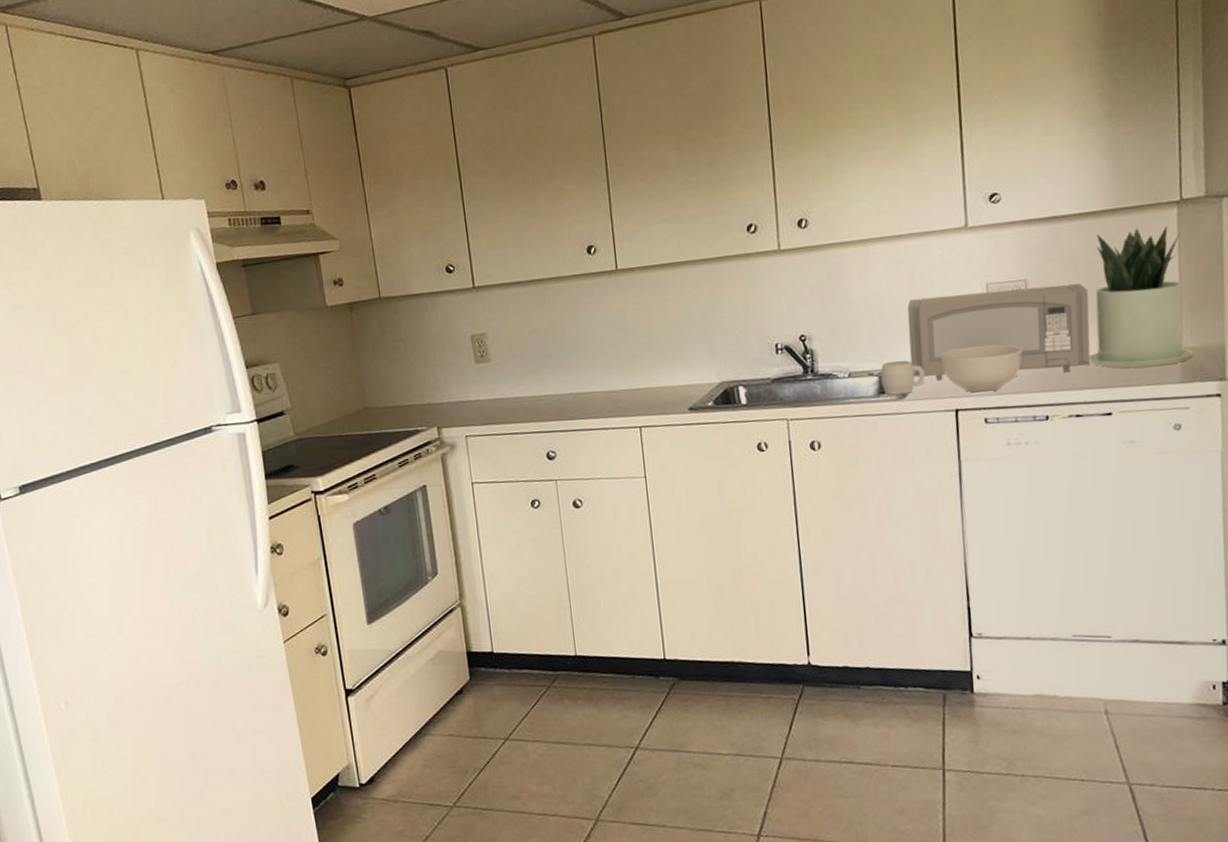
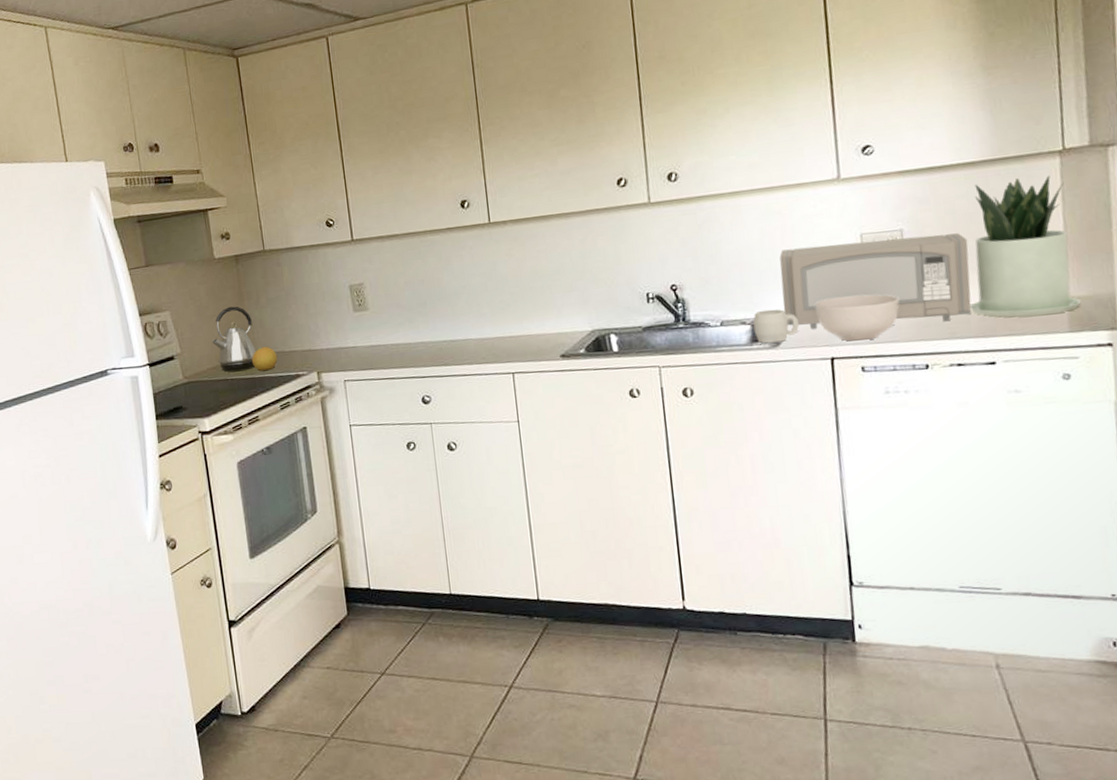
kettle: none [325,357,373,429] -> present [212,306,256,373]
fruit: none [367,400,396,427] -> present [251,346,278,372]

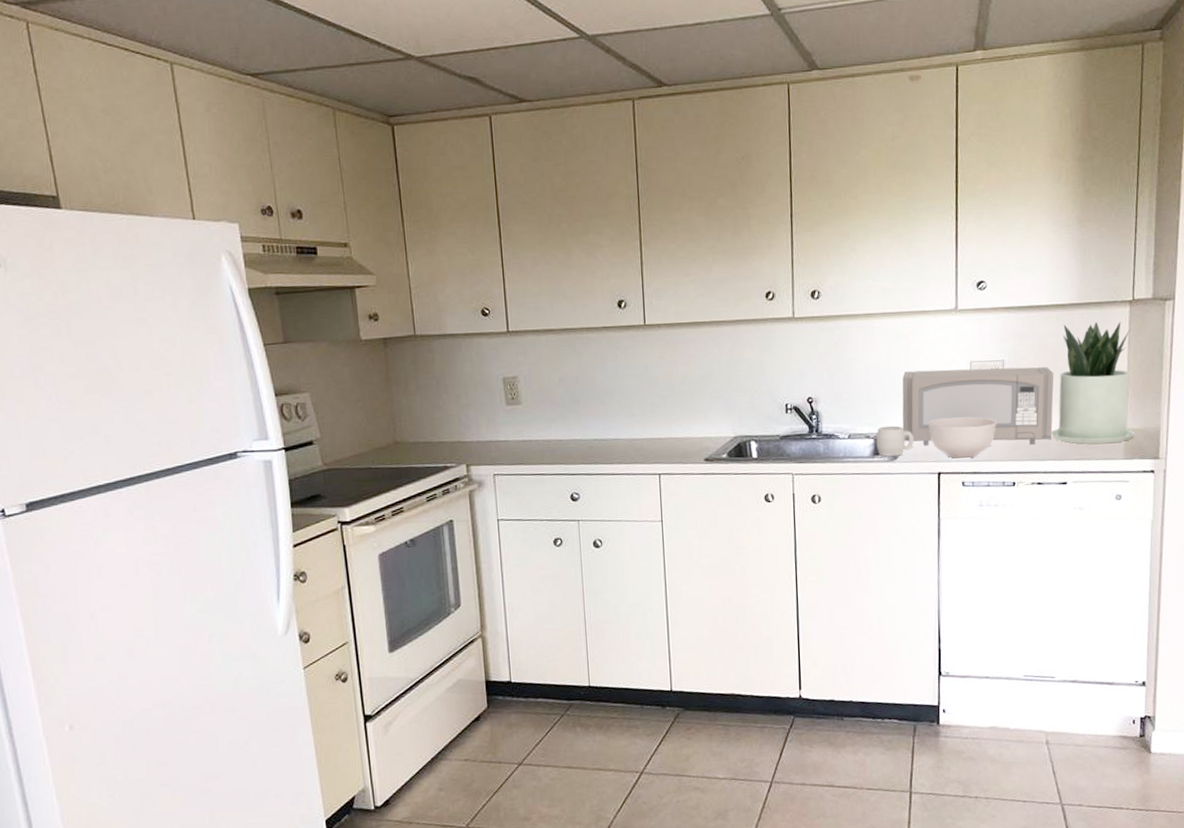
kettle: present [212,306,256,373] -> none [355,392,403,461]
fruit: present [251,346,278,372] -> none [397,436,426,462]

